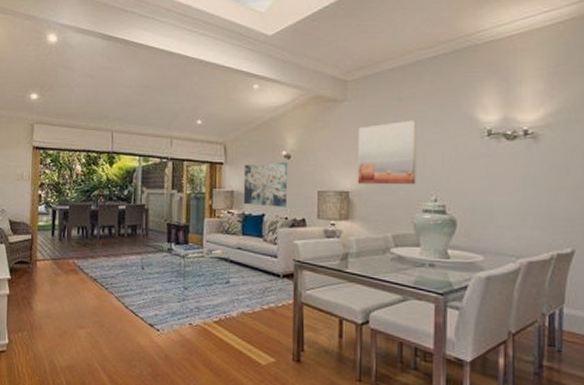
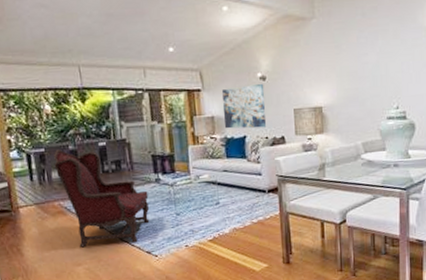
armchair: none [75,207,159,313] -> present [54,149,150,248]
wall art: present [357,120,416,185] -> none [326,33,380,99]

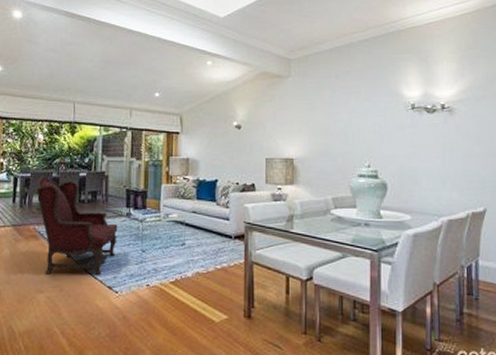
wall art: present [222,83,267,129] -> none [197,131,239,174]

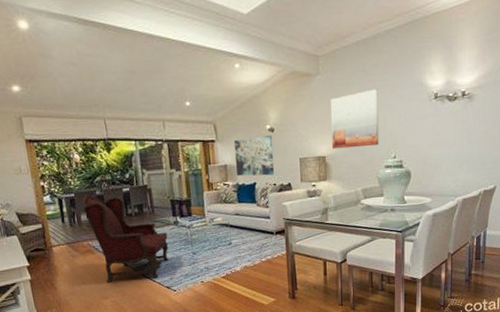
wall art: none [197,131,239,174] -> present [234,134,275,176]
wall art: none [300,95,352,153] -> present [330,88,379,149]

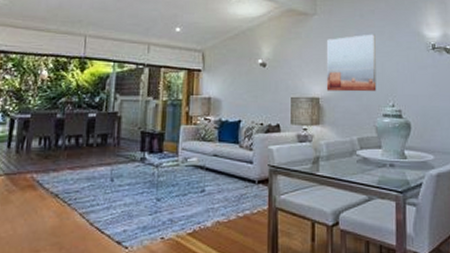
armchair: present [83,194,169,283] -> none [36,116,130,230]
wall art: present [234,134,275,176] -> none [220,69,264,114]

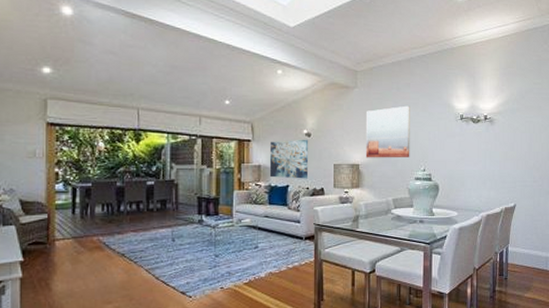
wall art: none [220,69,264,114] -> present [269,139,309,179]

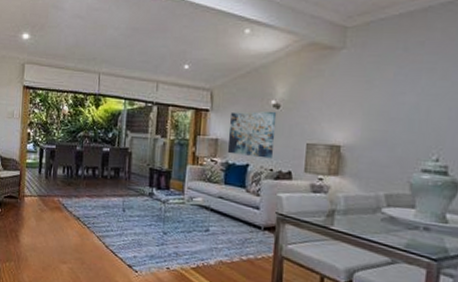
wall art: present [365,105,410,158] -> none [350,71,423,142]

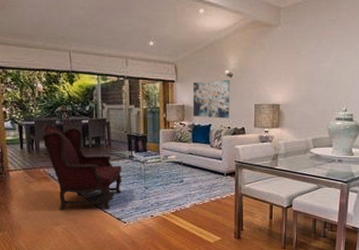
armchair: none [61,148,140,254] -> present [42,123,122,210]

